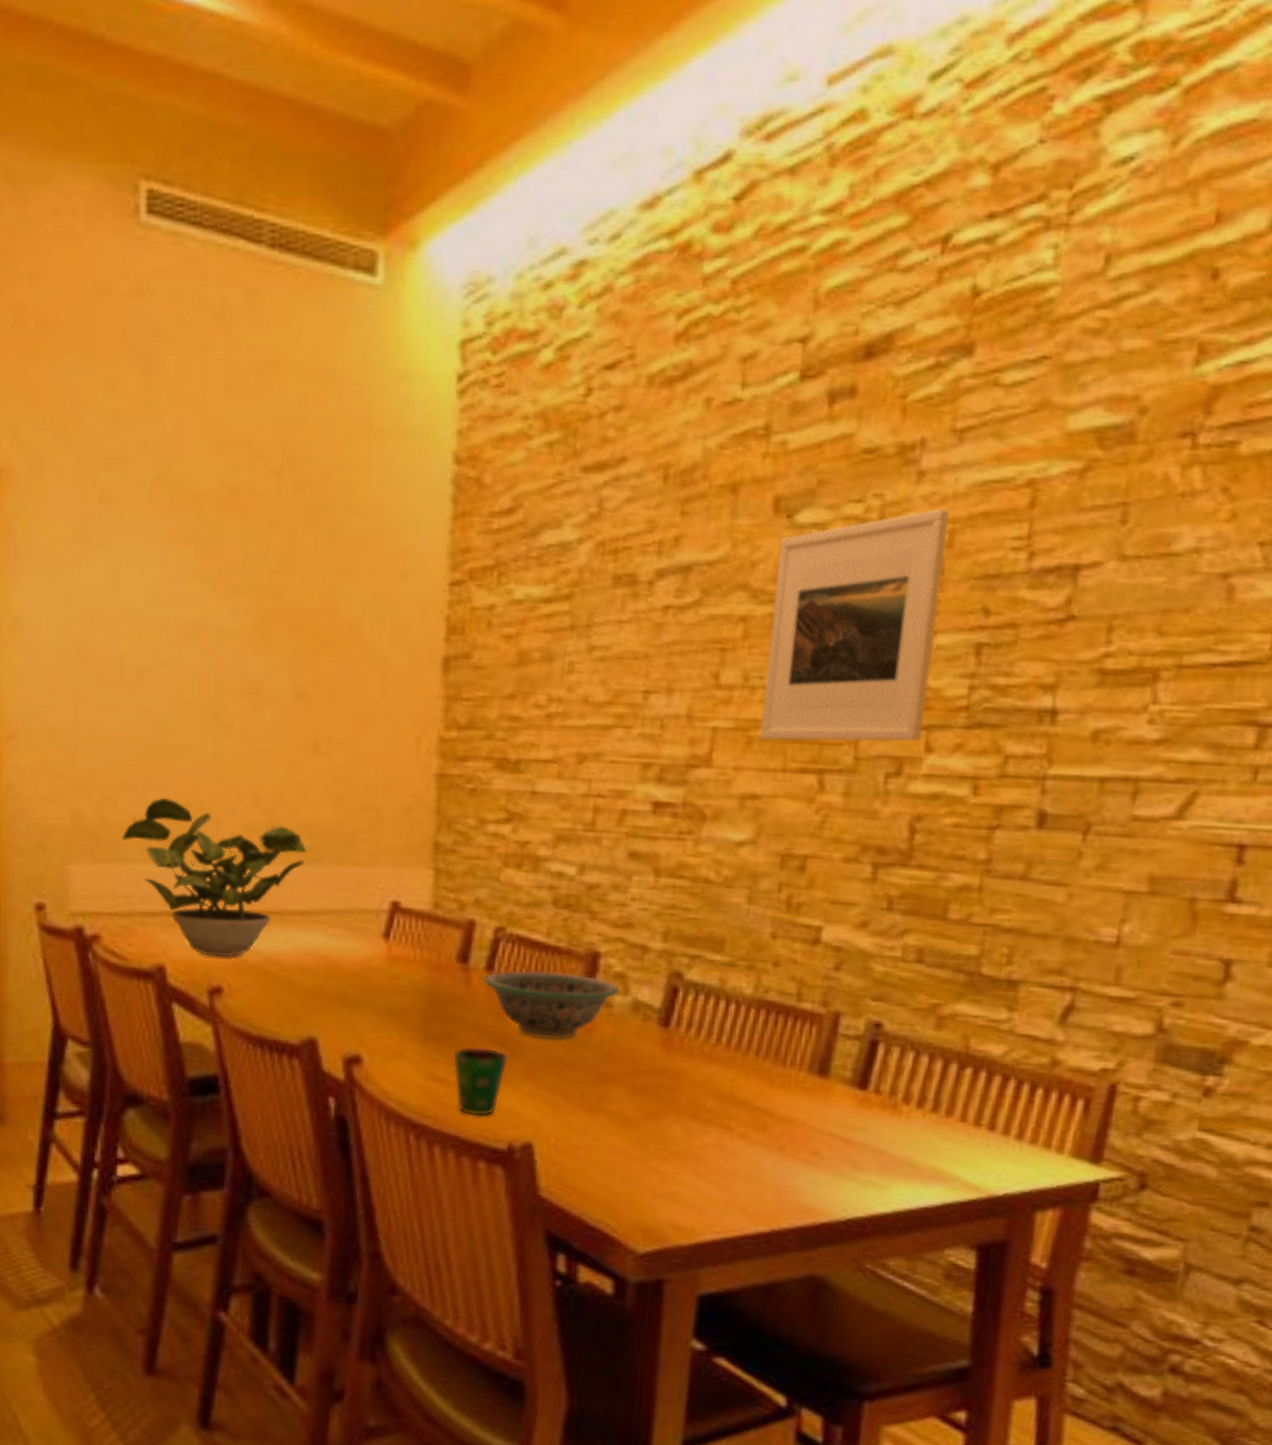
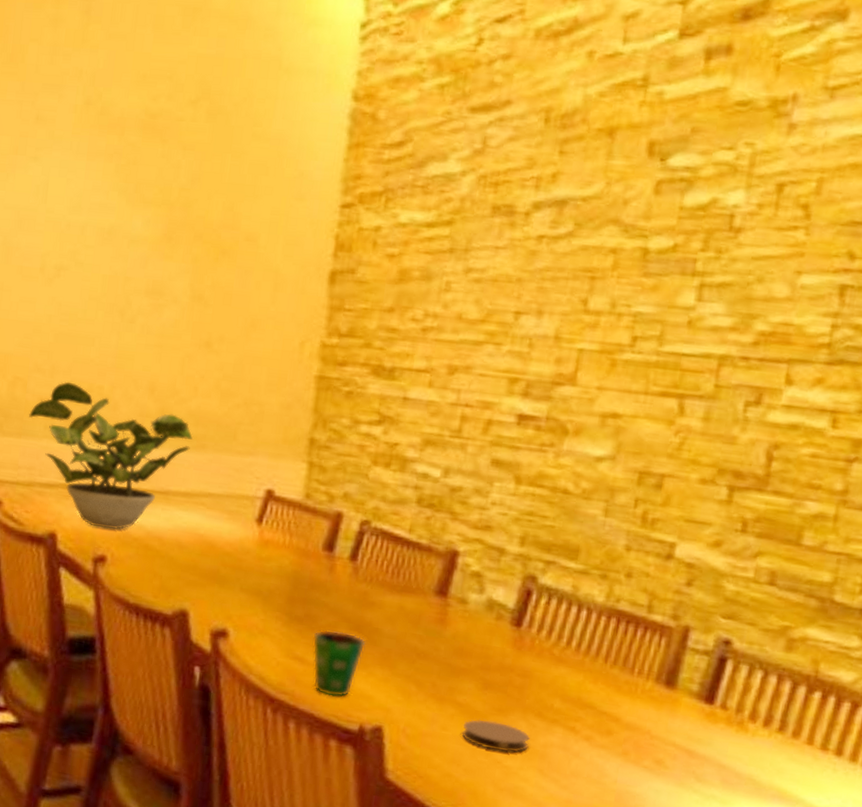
decorative bowl: present [483,970,620,1041] -> none [346,561,476,632]
coaster: none [614,1126,684,1157] -> present [461,719,530,753]
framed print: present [760,508,950,742] -> none [624,158,819,374]

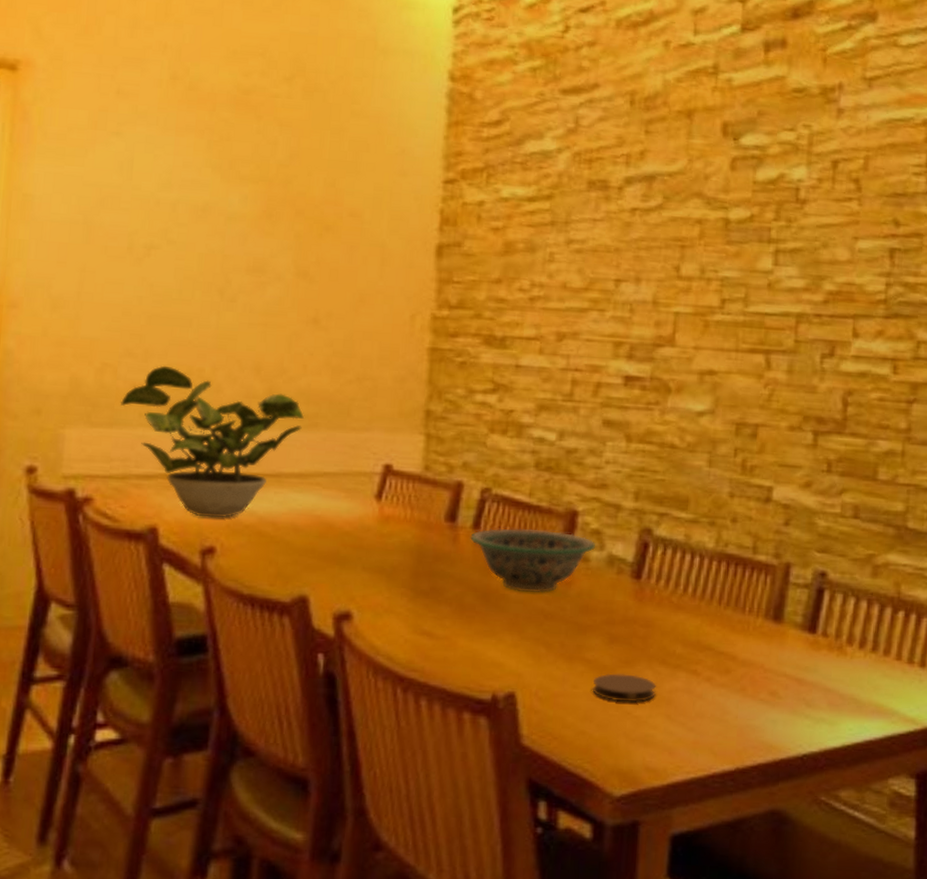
cup: present [312,629,366,698] -> none [440,601,493,668]
decorative bowl: none [346,561,476,632] -> present [470,528,596,594]

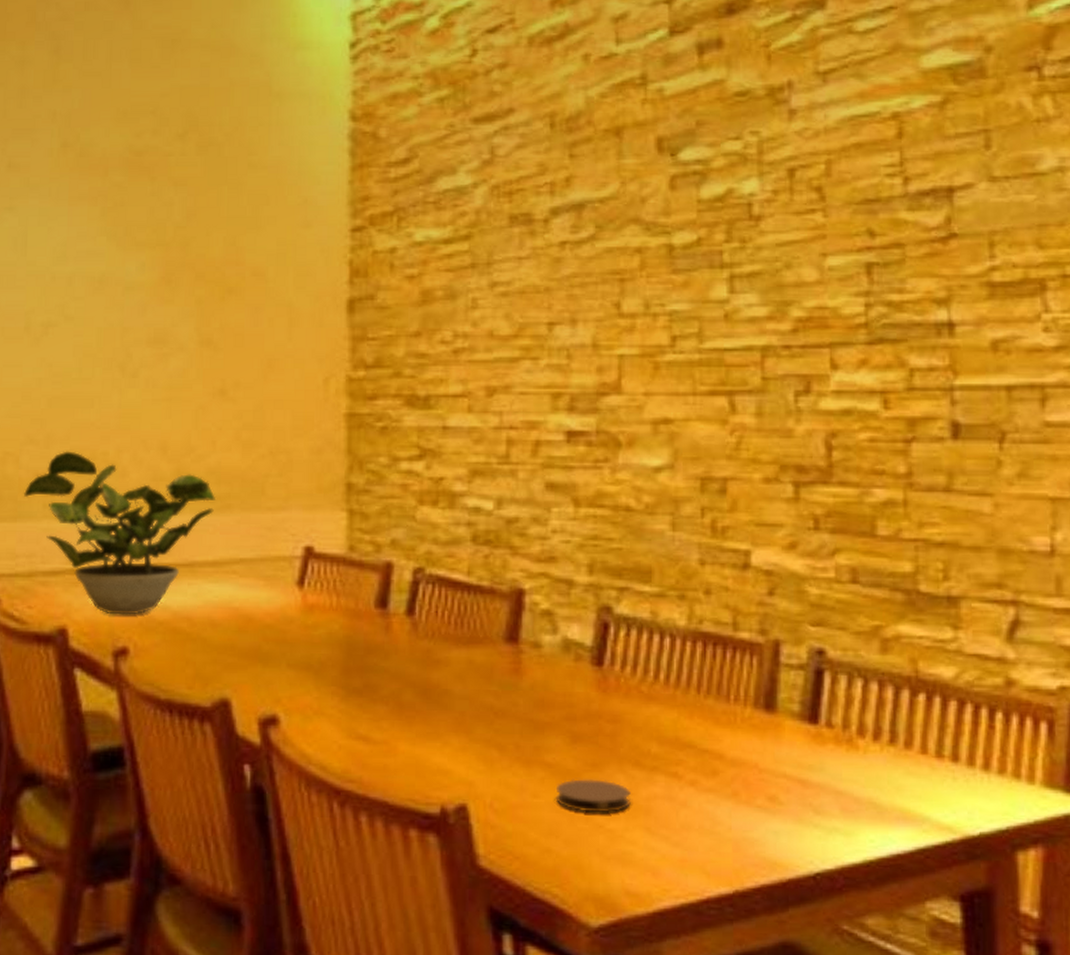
decorative bowl: present [470,528,596,594] -> none [404,613,548,687]

